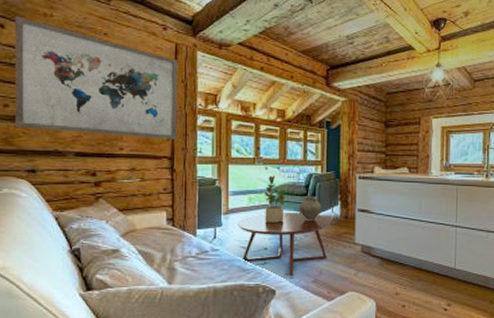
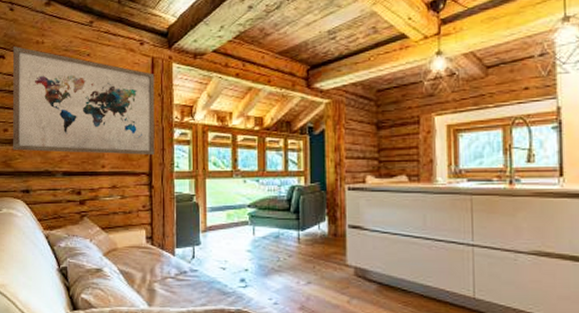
coffee table: present [237,212,332,276] -> none [216,230,319,302]
potted plant: present [264,175,290,223] -> none [243,188,271,241]
ceramic pot: present [299,196,322,222] -> none [281,211,307,240]

